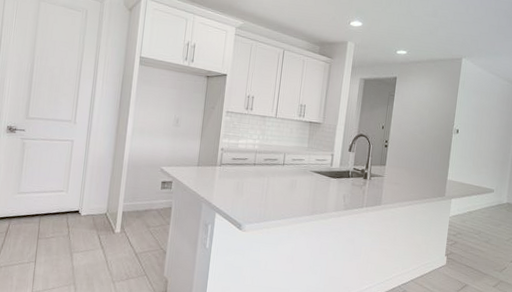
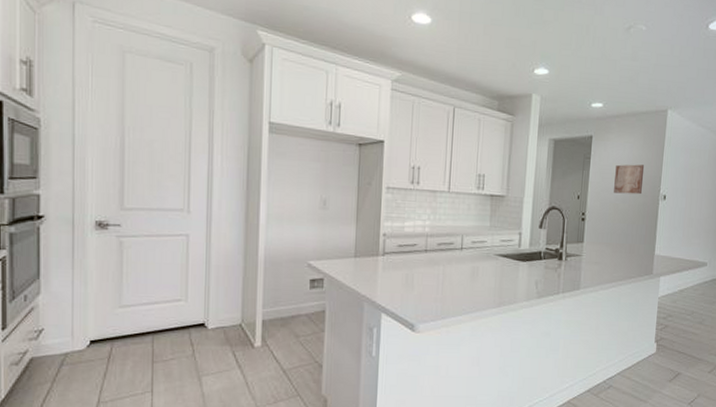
wall art: none [413,102,441,128] -> present [614,164,645,195]

